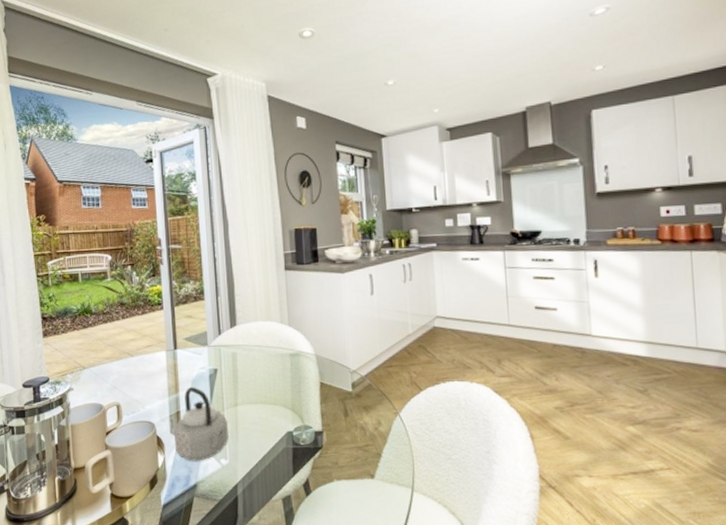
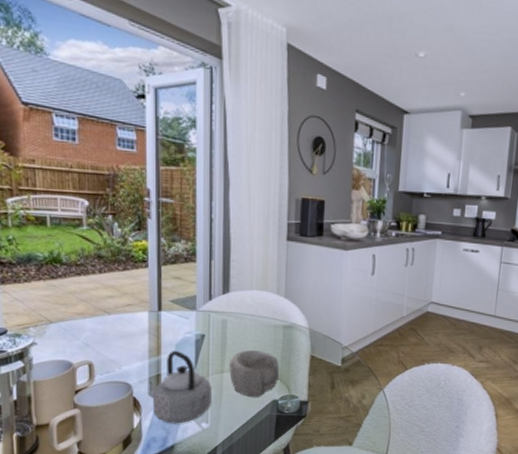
decorative bowl: none [242,381,292,430] -> present [229,350,280,397]

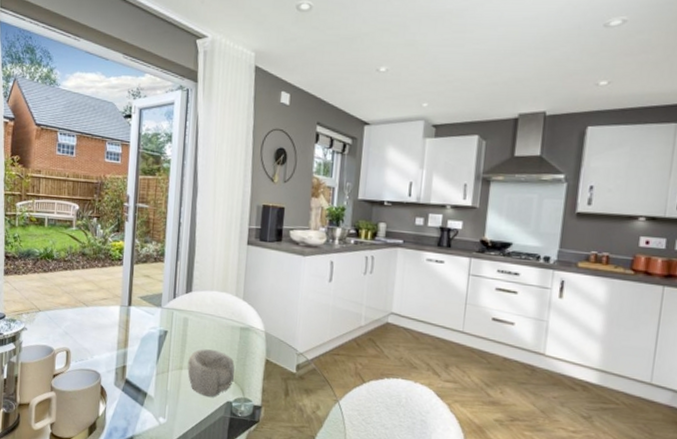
teapot: present [153,351,212,424] -> none [117,344,171,416]

